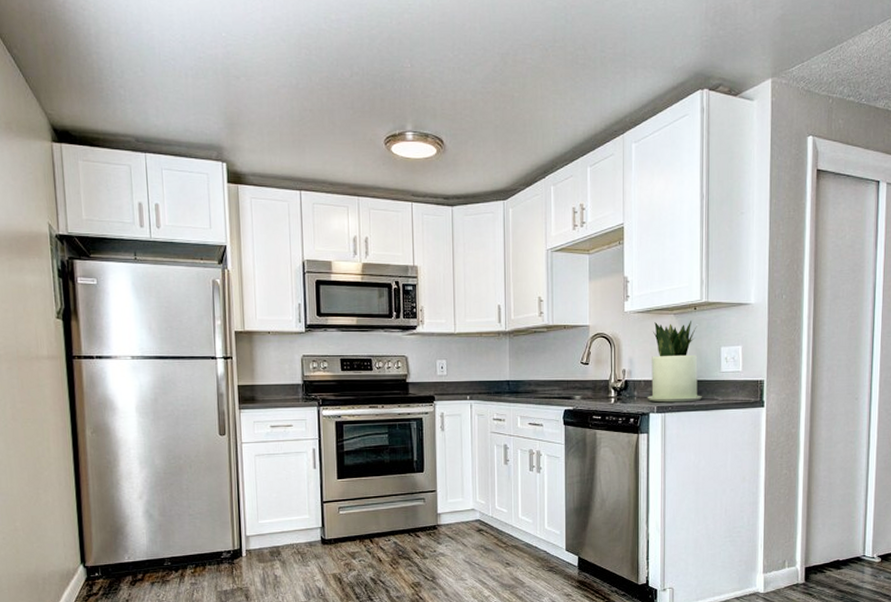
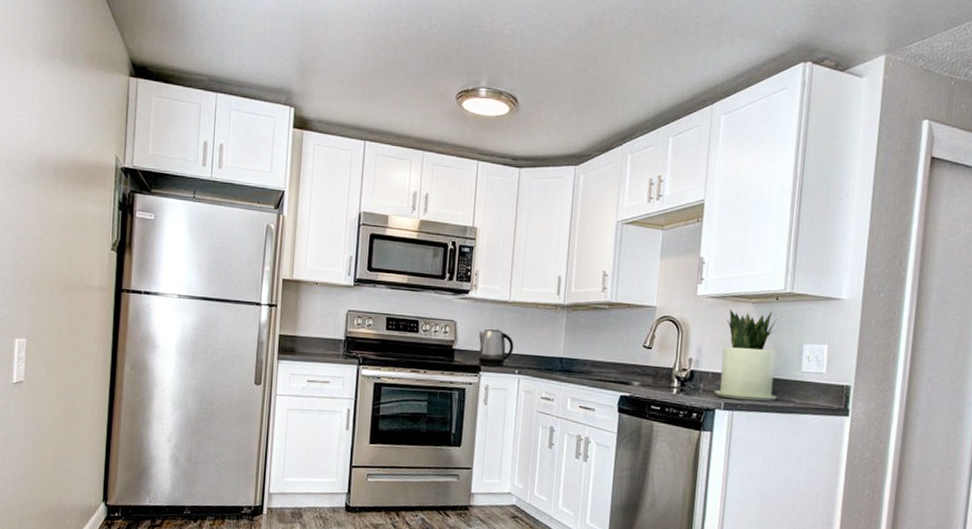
kettle: none [429,360,464,396] -> present [477,328,514,368]

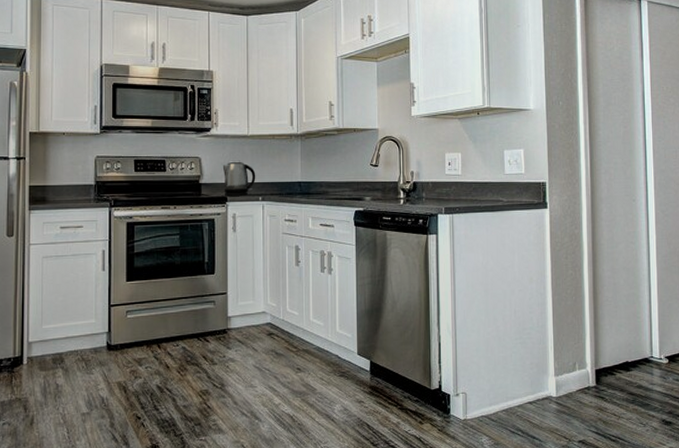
planter: present [713,310,778,402] -> none [435,125,489,204]

